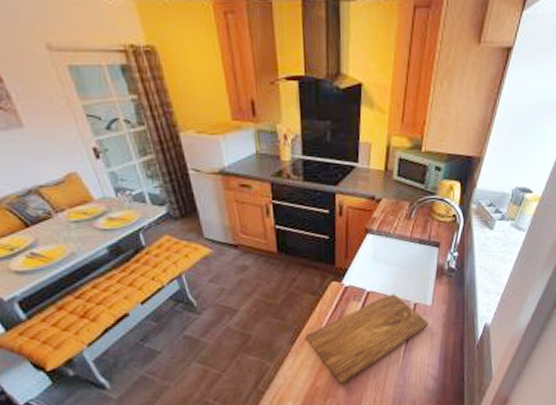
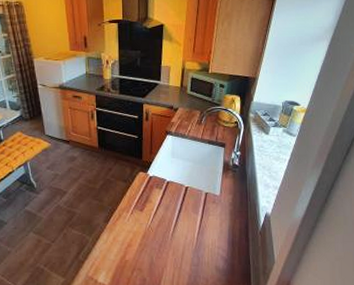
cutting board: present [305,294,428,384] -> none [117,184,217,259]

